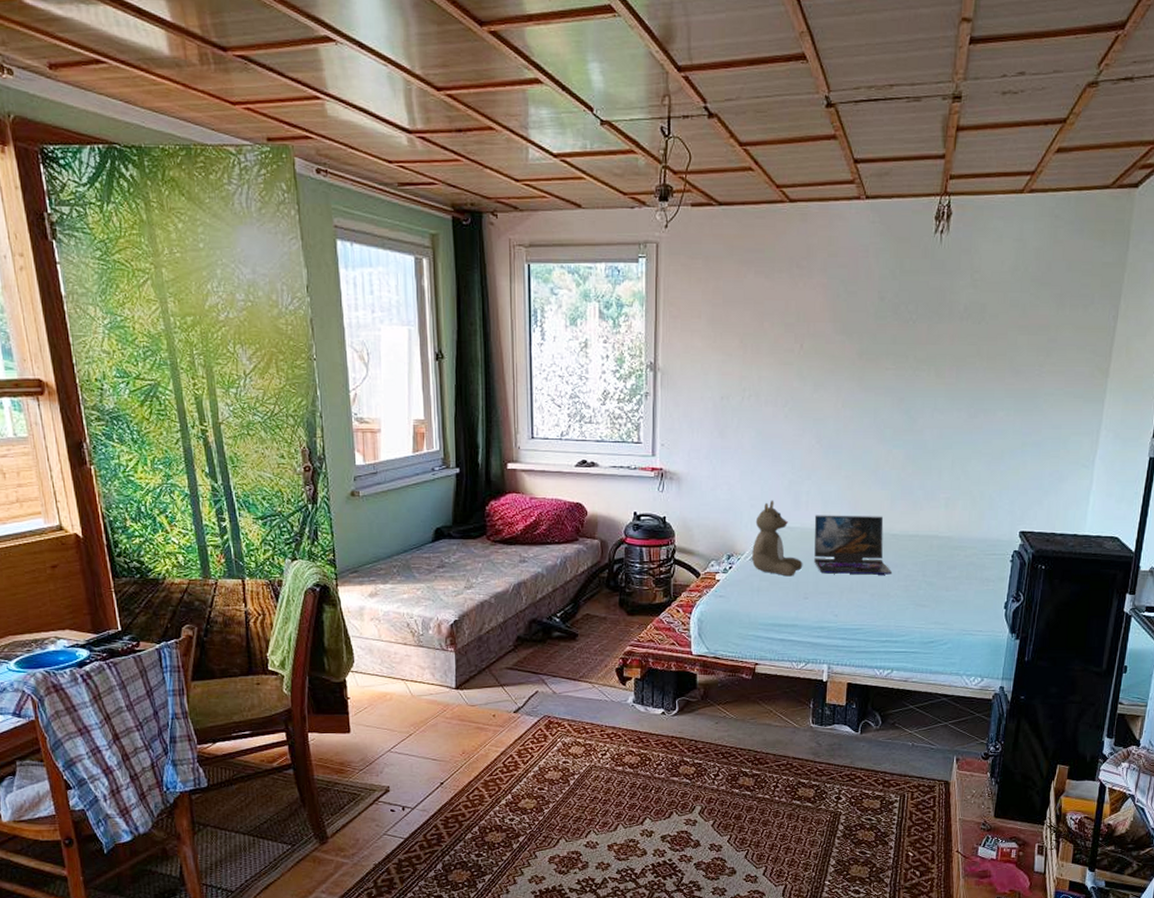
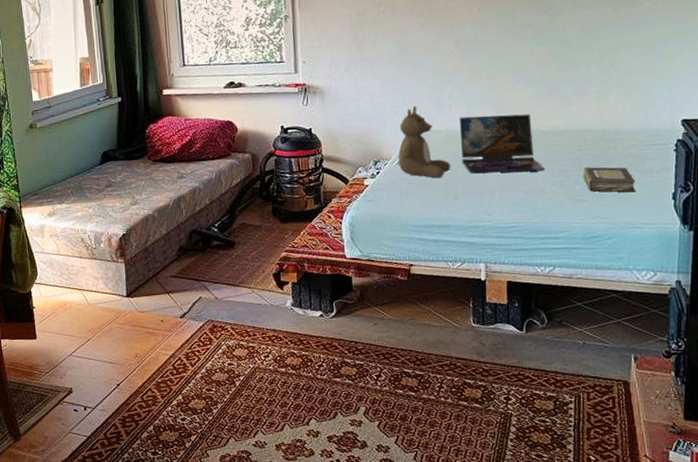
book: none [926,573,973,600] -> present [583,167,636,193]

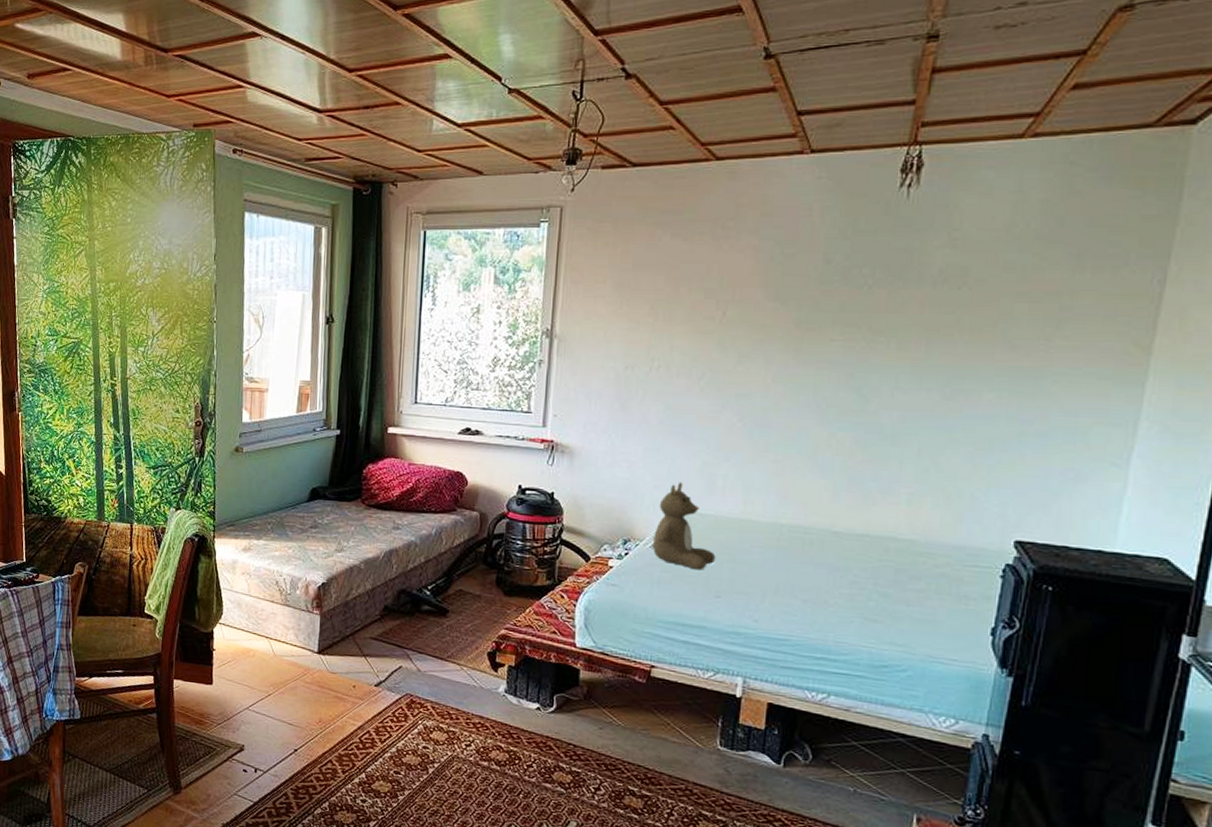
laptop: present [459,114,545,174] -> none [729,502,832,579]
book: present [583,167,636,193] -> none [879,582,946,620]

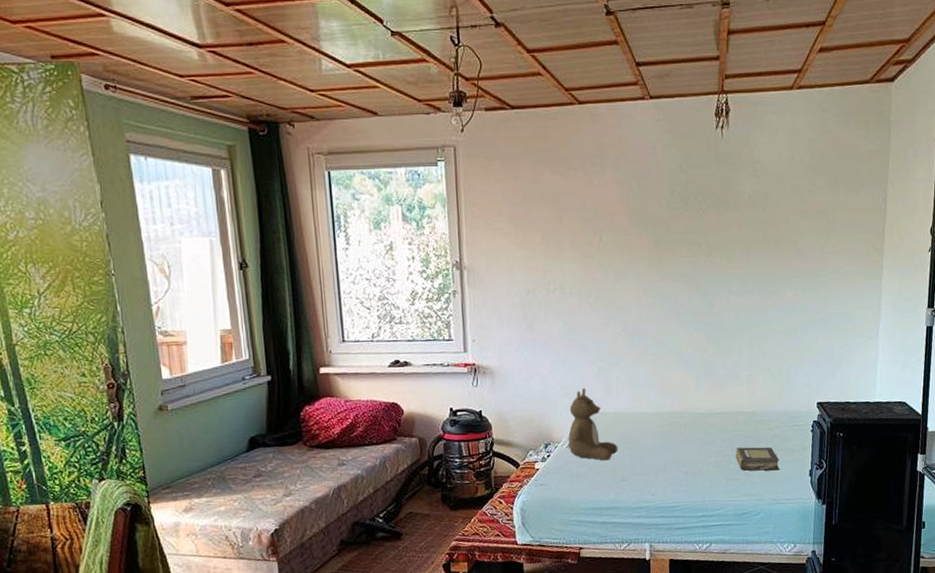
book: none [879,582,946,620] -> present [735,447,780,471]

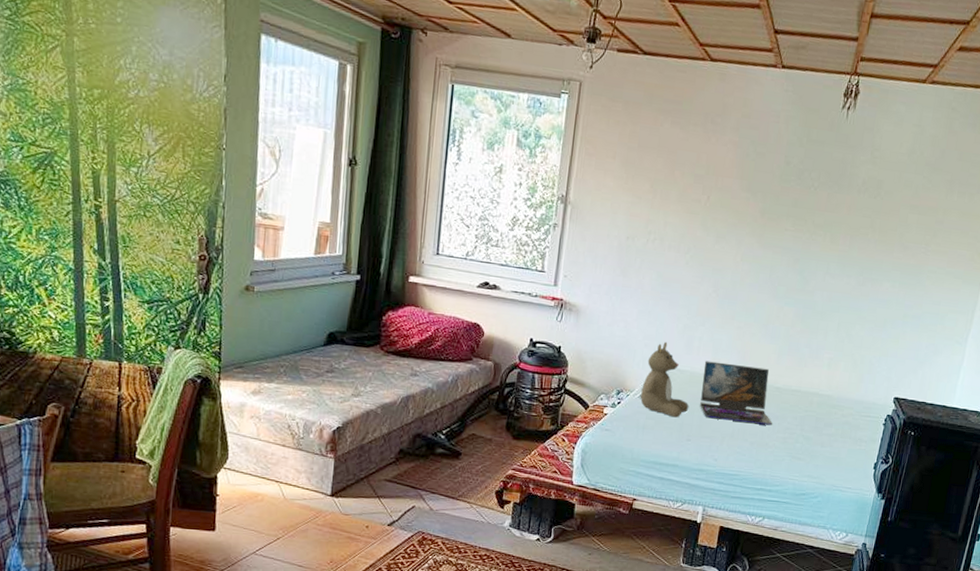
laptop: none [625,396,703,455] -> present [699,361,772,426]
book: present [735,447,780,471] -> none [803,428,847,458]

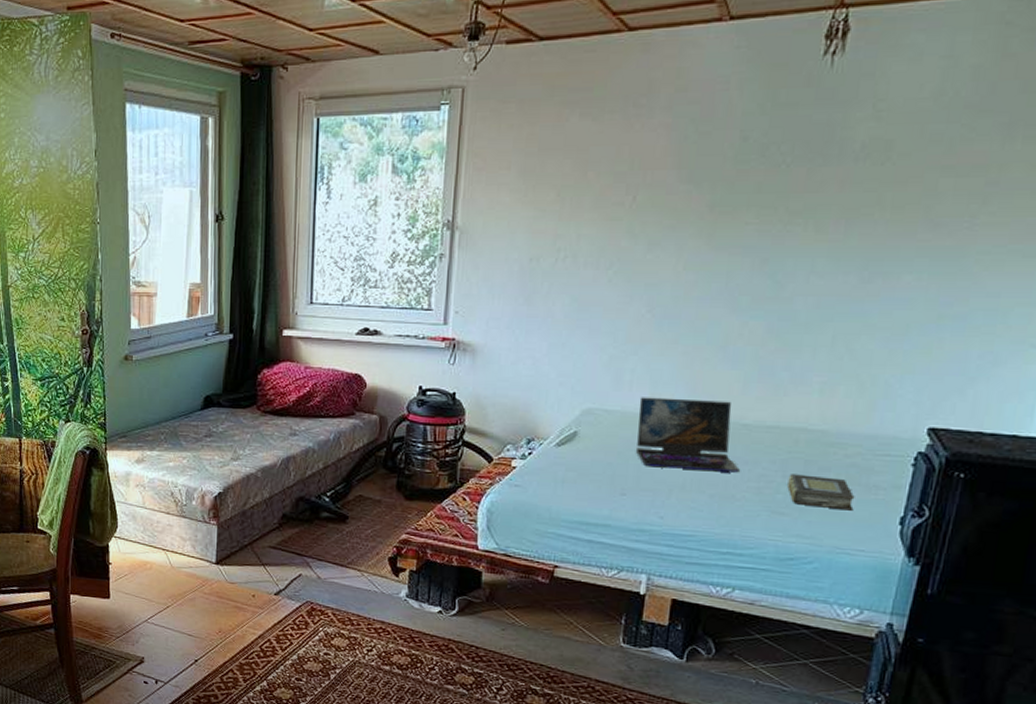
teddy bear: present [640,341,689,418] -> none [557,377,622,468]
book: none [803,428,847,458] -> present [787,474,855,511]

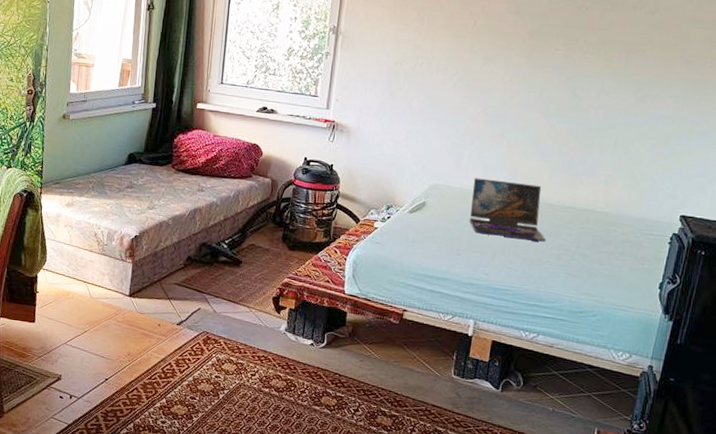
book: present [787,474,855,511] -> none [580,245,628,276]

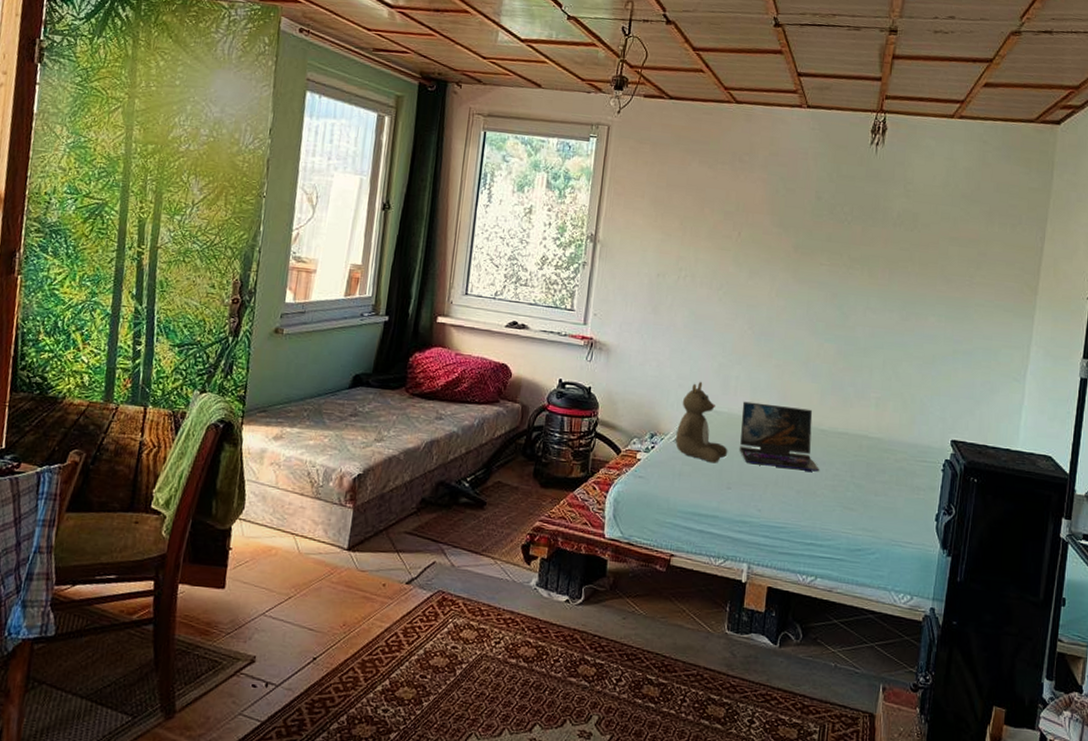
teddy bear: none [410,159,459,233] -> present [676,381,728,464]

